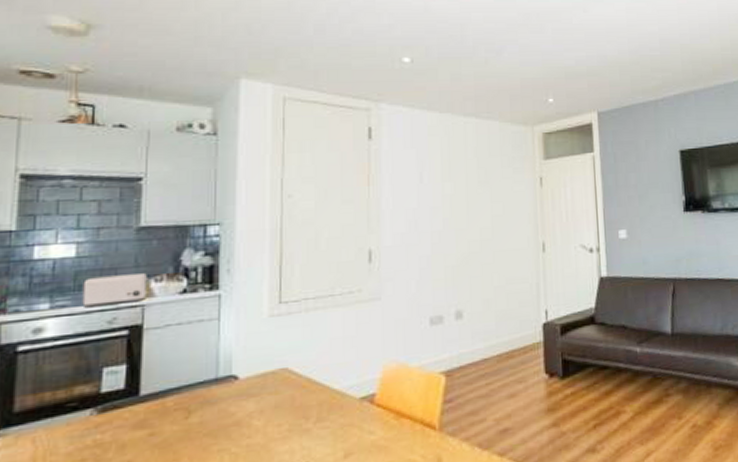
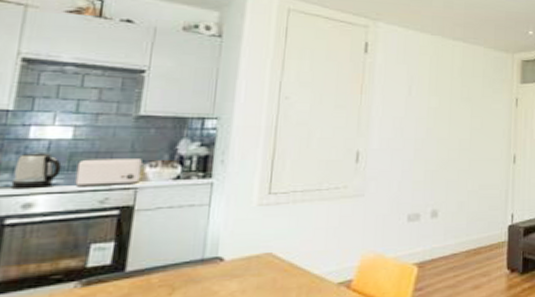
kettle: none [20,273,68,315] -> present [10,153,62,190]

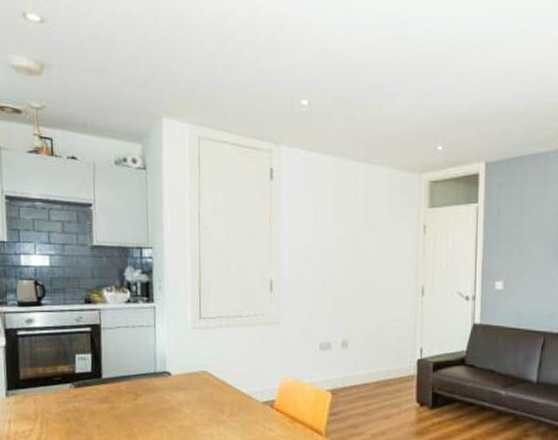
toaster: present [75,159,145,187] -> none [56,283,103,307]

